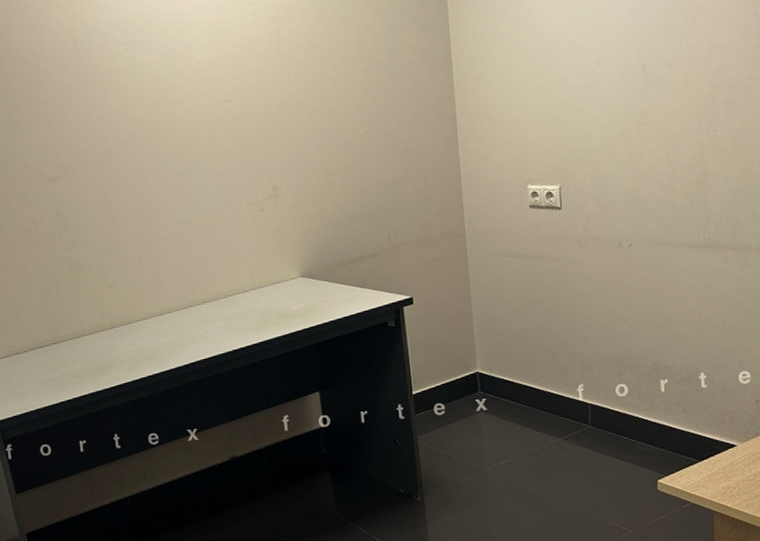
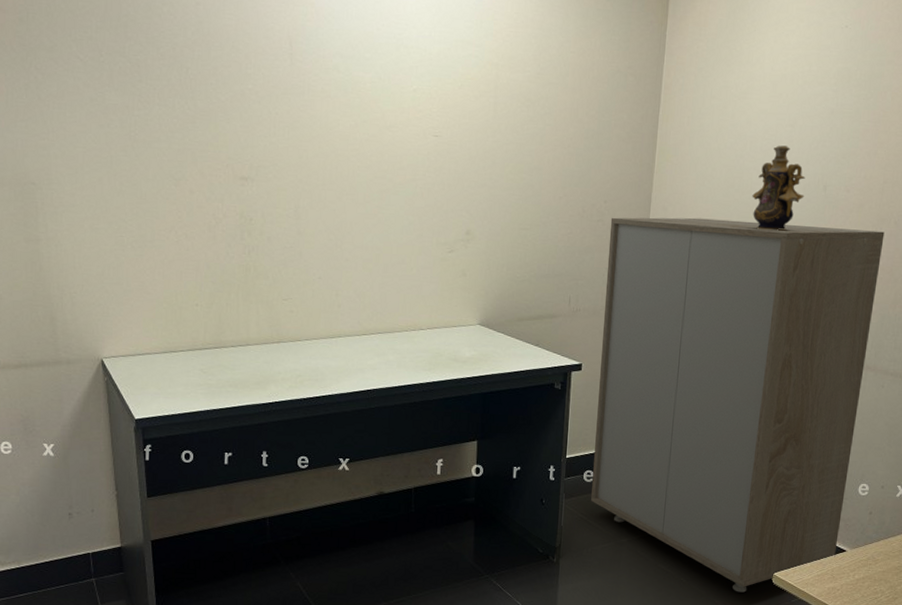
storage cabinet: none [417,100,725,506] -> present [591,217,885,593]
decorative vase: none [564,33,622,126] -> present [752,145,805,231]

